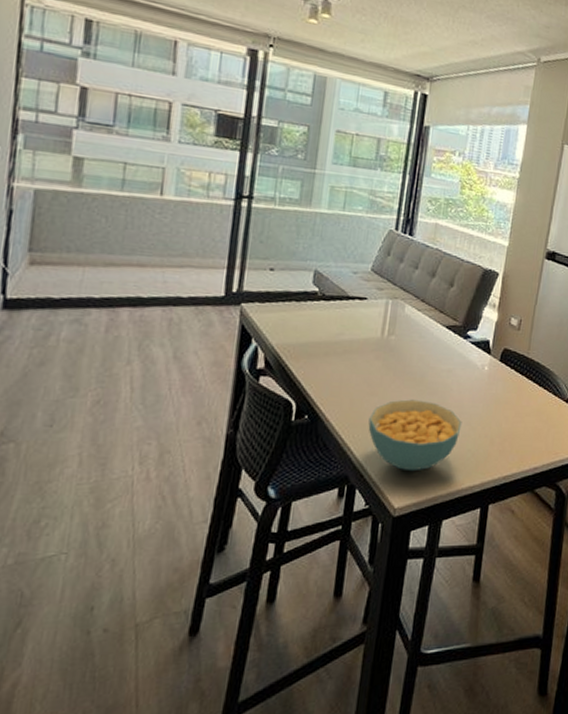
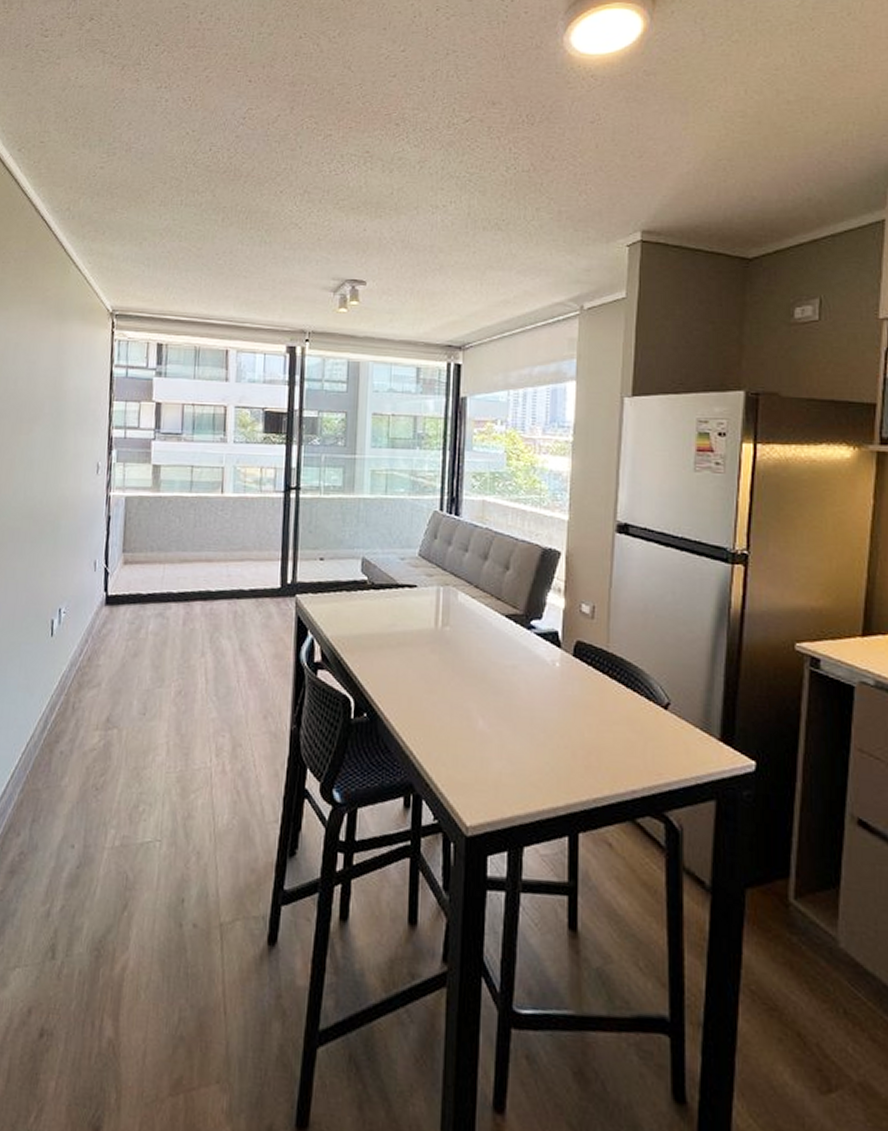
cereal bowl: present [368,399,462,472] -> none [430,699,535,784]

